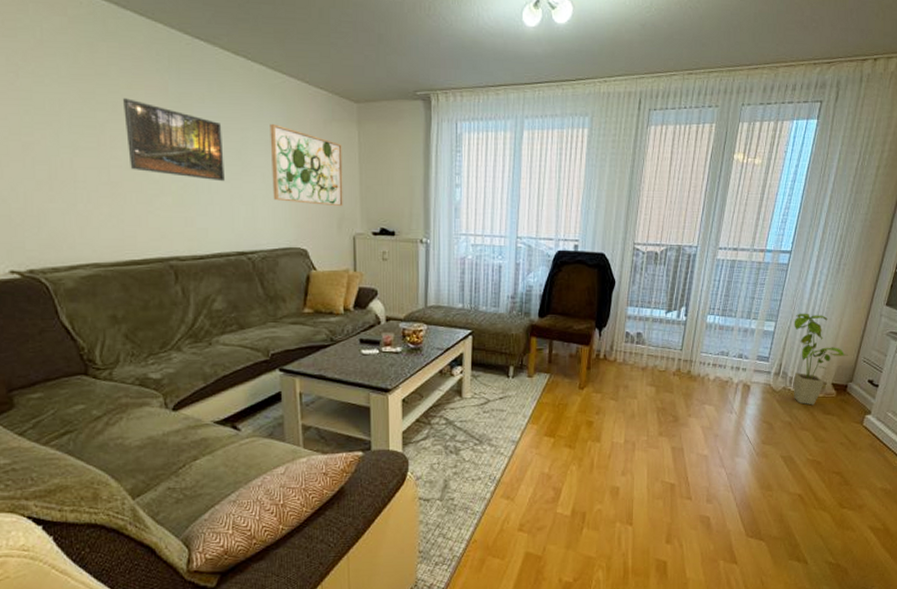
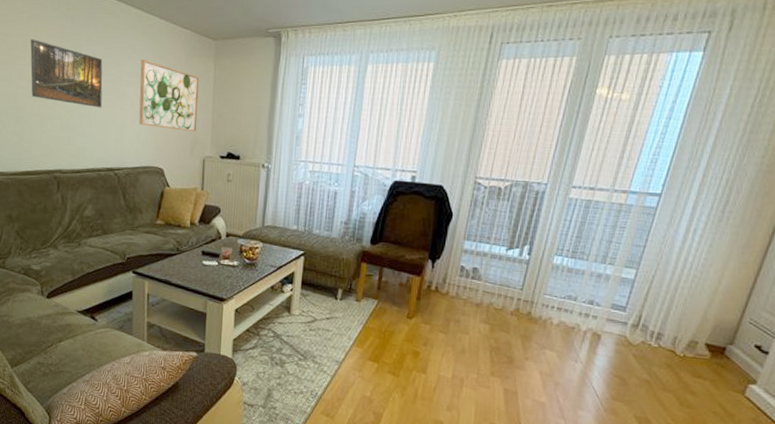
house plant: present [794,313,848,405] -> none [655,262,729,365]

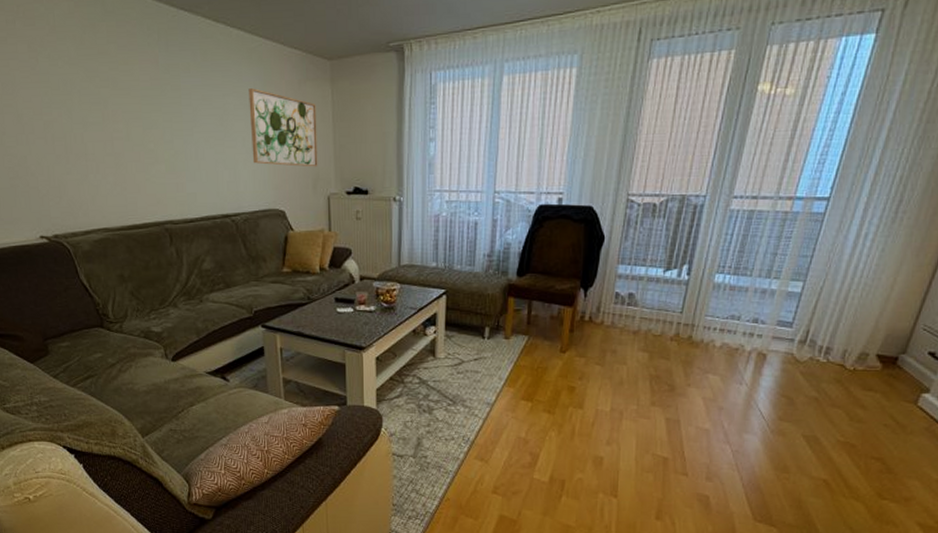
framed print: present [30,39,103,108] -> none [122,74,210,148]

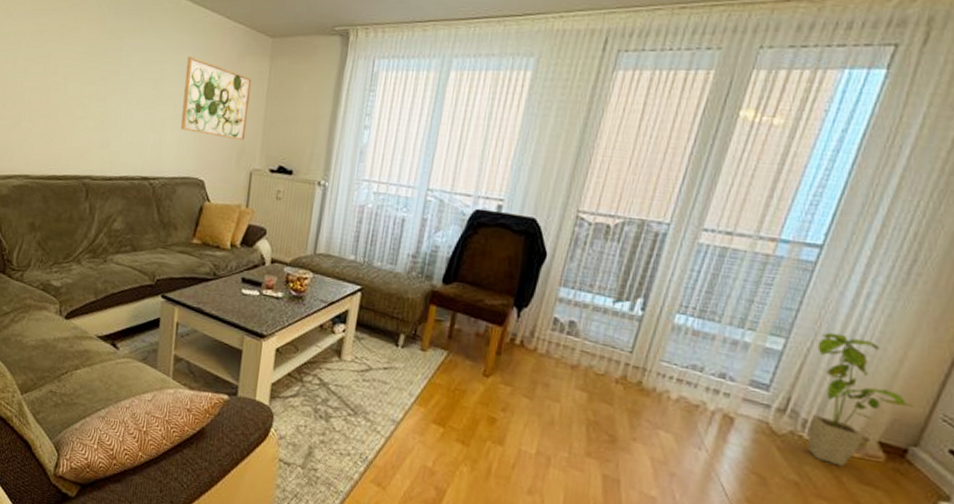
house plant: none [823,271,901,380] -> present [807,332,913,467]

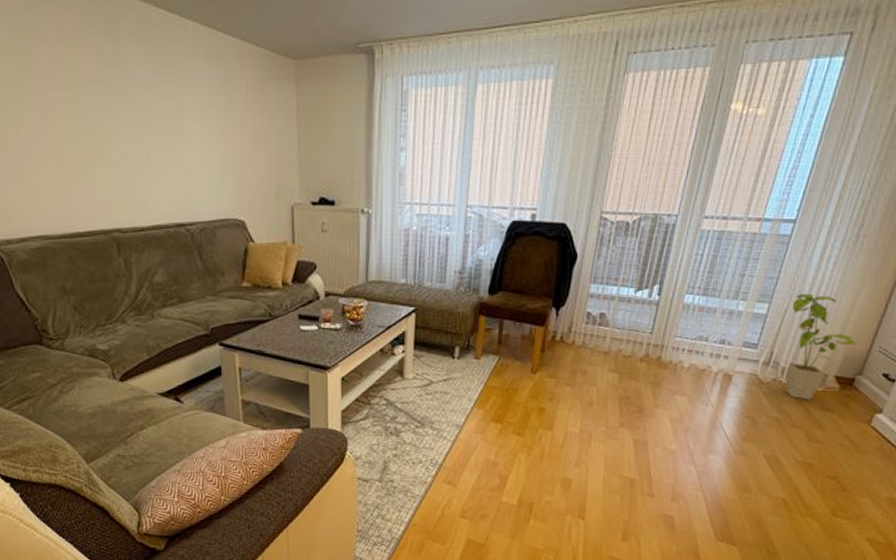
wall art: present [180,57,252,141] -> none [205,87,281,175]

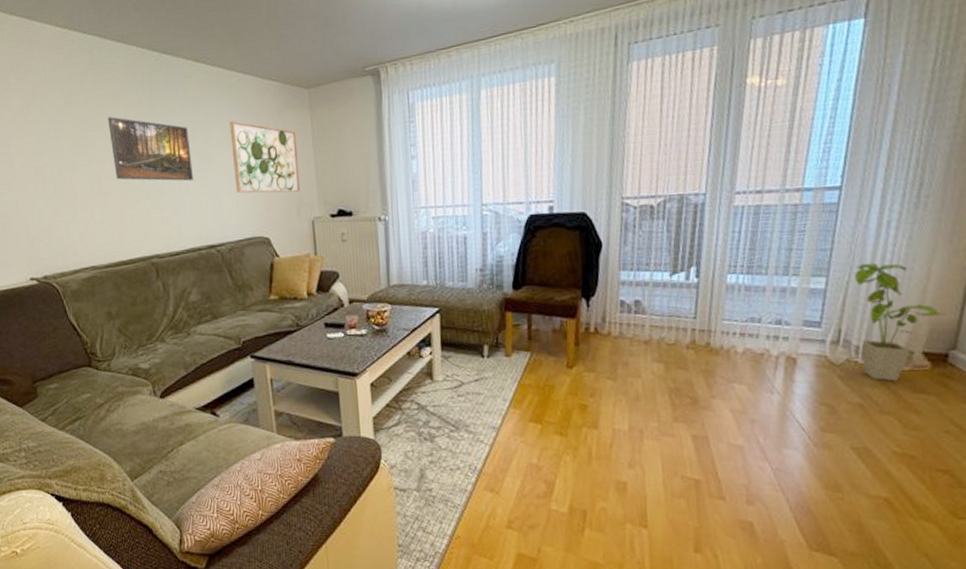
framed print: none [62,65,162,150] -> present [108,116,193,181]
wall art: none [205,87,281,175] -> present [229,121,301,194]

